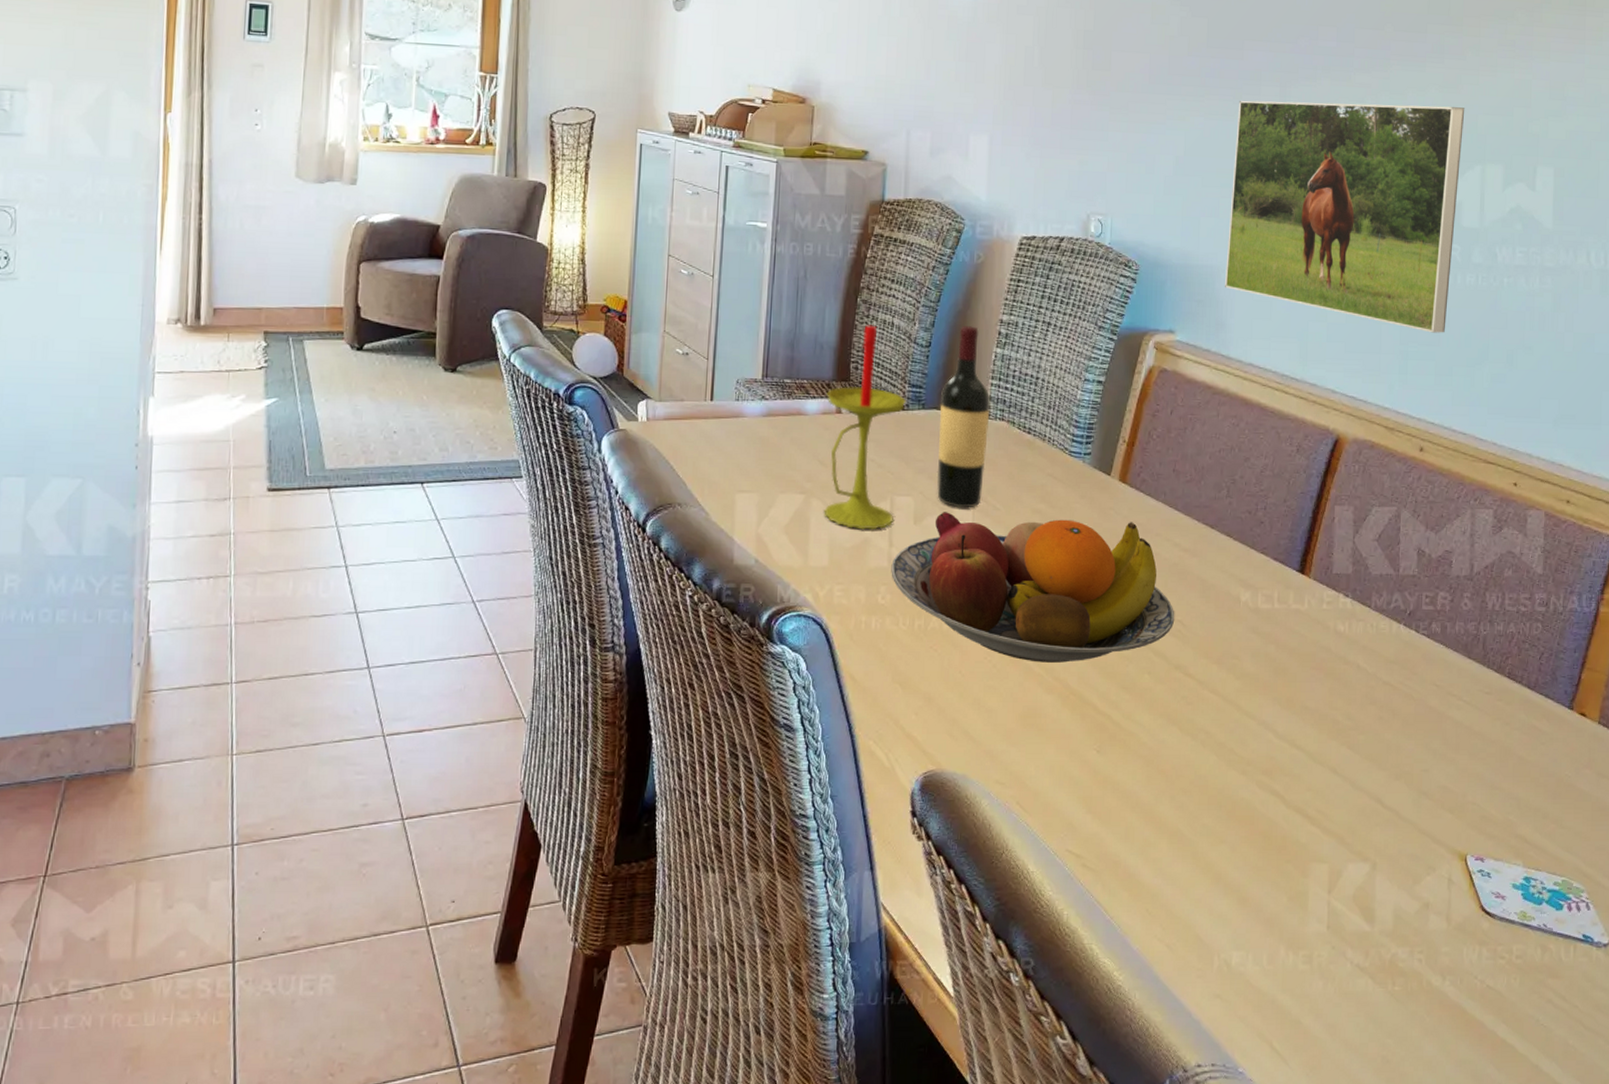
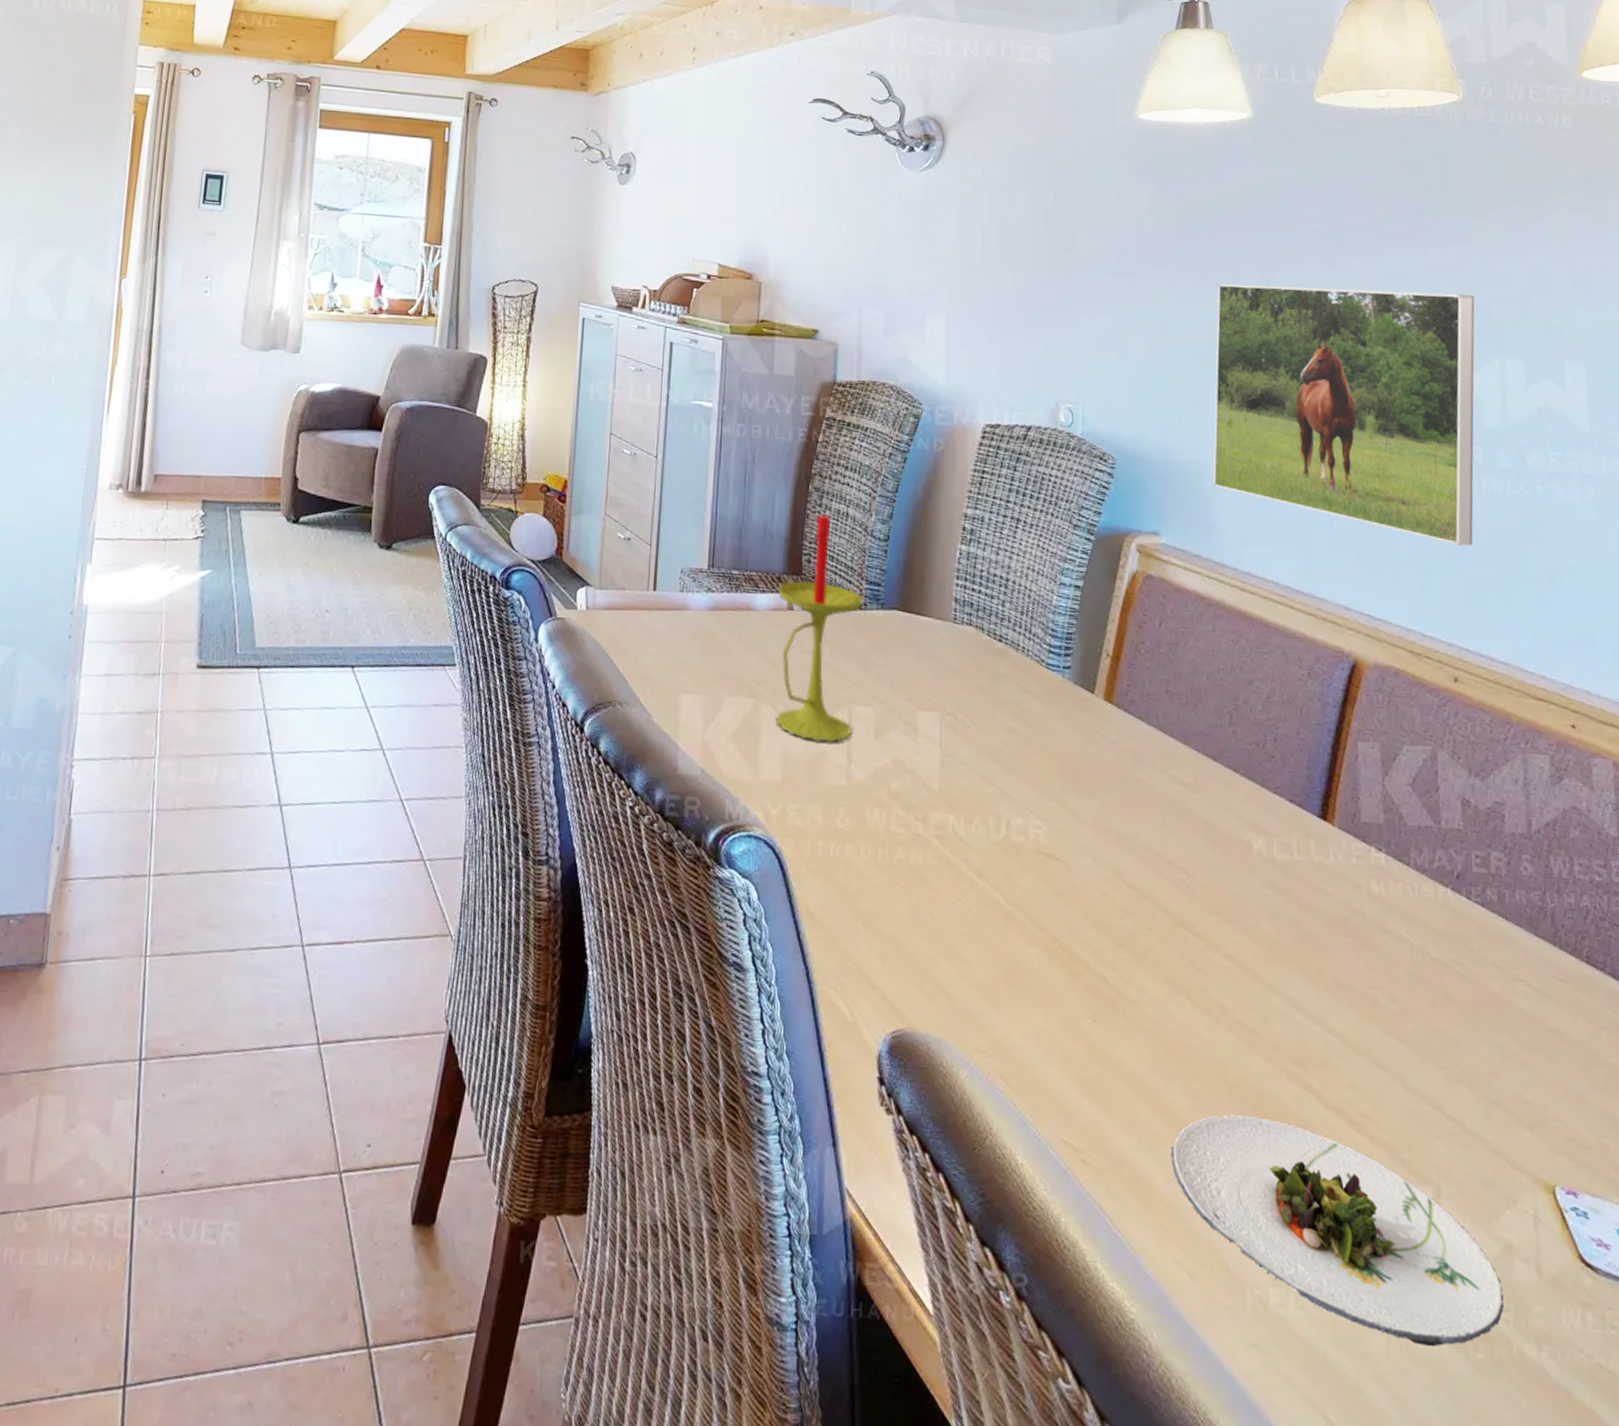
fruit bowl: present [891,512,1175,663] -> none [850,726,1177,910]
wine bottle: present [936,325,991,508] -> none [899,518,956,723]
salad plate: none [1158,819,1419,984] -> present [1171,1115,1504,1346]

